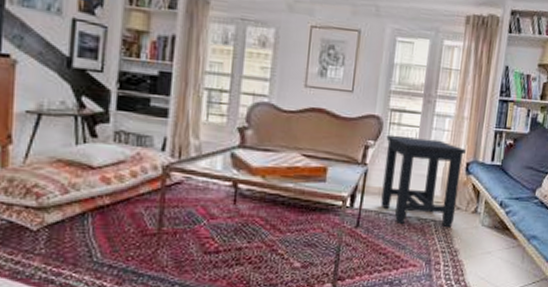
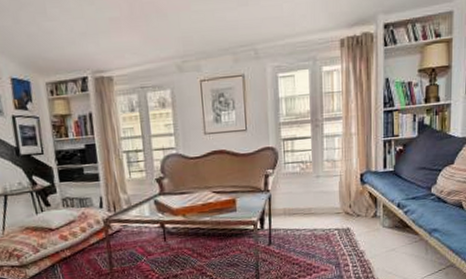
side table: present [381,136,466,228] -> none [283,158,358,238]

